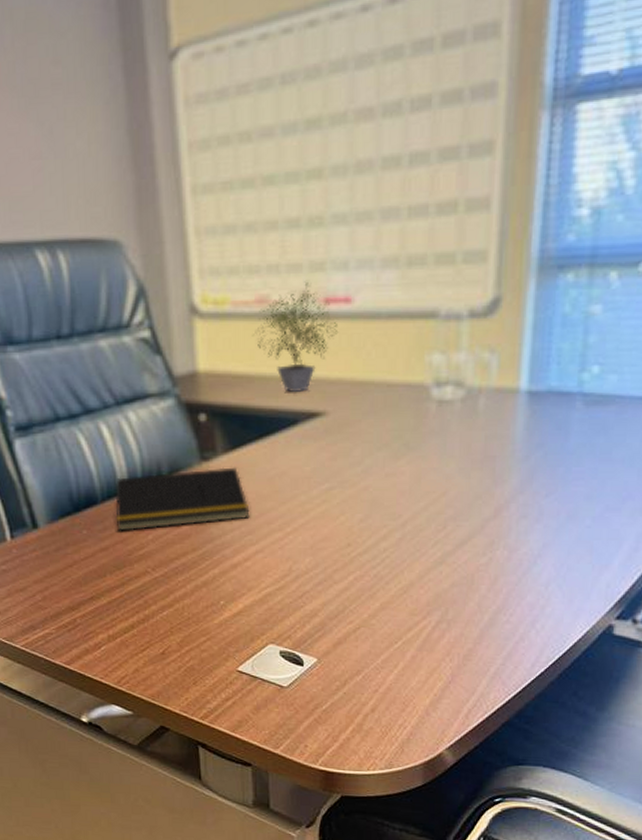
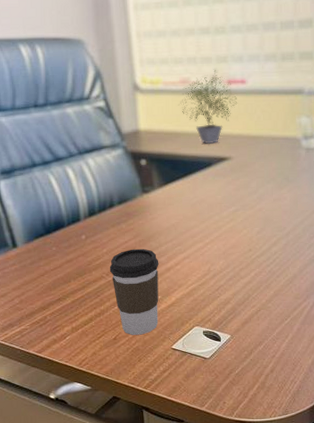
notepad: present [116,467,250,531] -> none [78,197,179,247]
coffee cup: none [156,536,222,651] -> present [109,248,159,335]

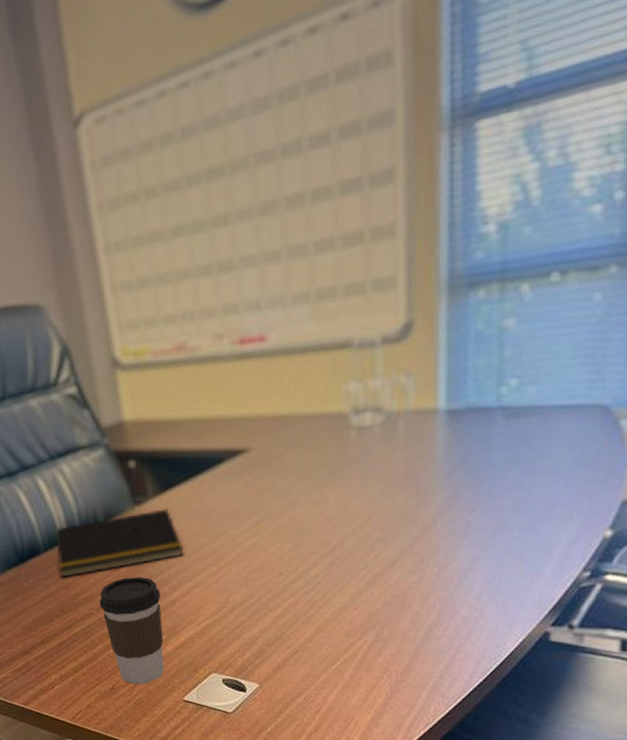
notepad: none [78,197,179,247] -> present [56,508,184,578]
potted plant: present [178,69,238,144] -> none [173,325,256,433]

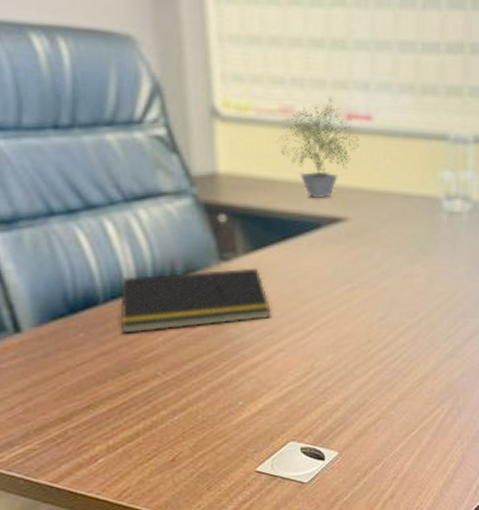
coffee cup: present [99,576,165,684] -> none [167,337,241,455]
potted plant: none [173,325,256,433] -> present [275,97,360,198]

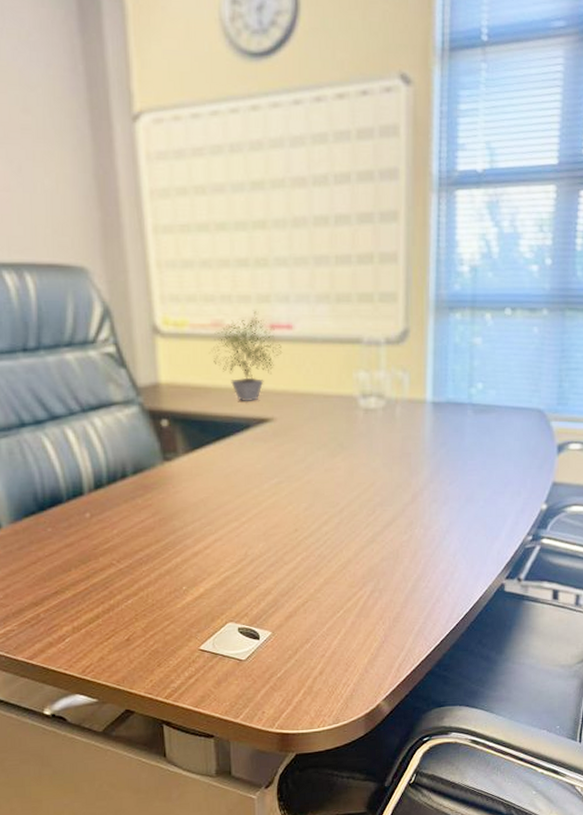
notepad: present [120,268,271,333] -> none [81,466,209,528]

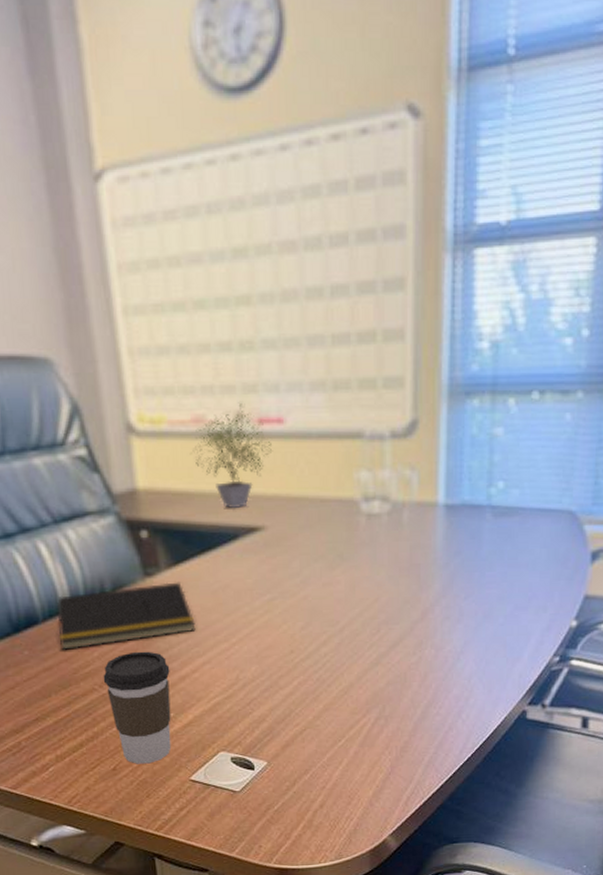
notepad: none [81,466,209,528] -> present [57,582,196,650]
coffee cup: none [121,529,184,635] -> present [103,651,172,764]

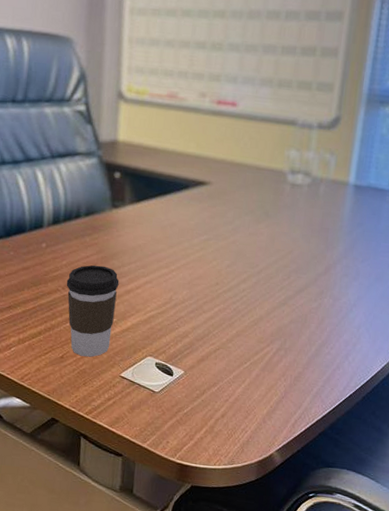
notepad: present [57,582,196,650] -> none [38,213,145,257]
potted plant: present [190,402,273,508] -> none [162,86,225,166]

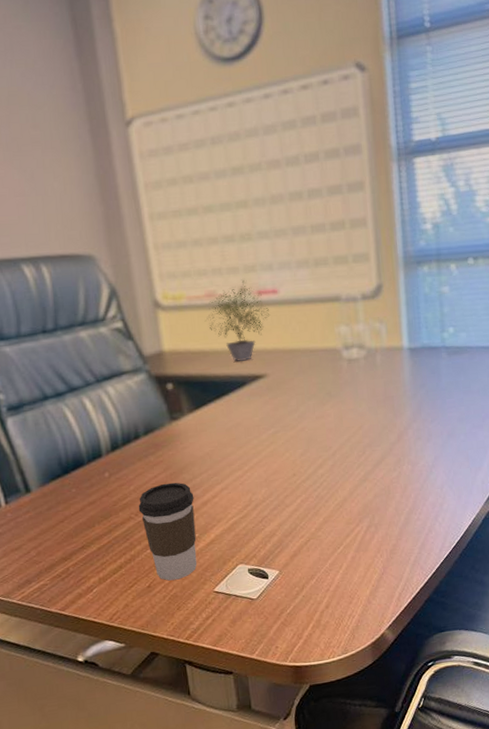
potted plant: none [162,86,225,166] -> present [204,279,270,361]

